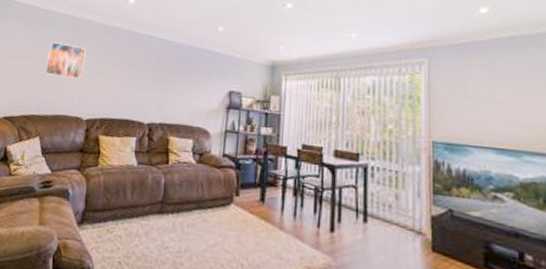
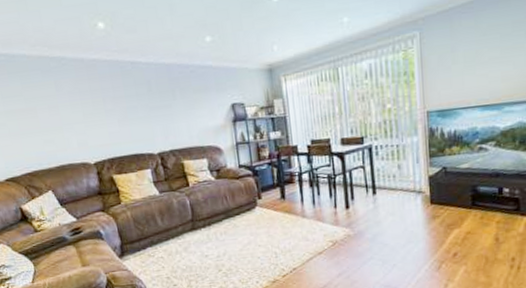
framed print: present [45,41,87,79] -> none [25,88,74,127]

